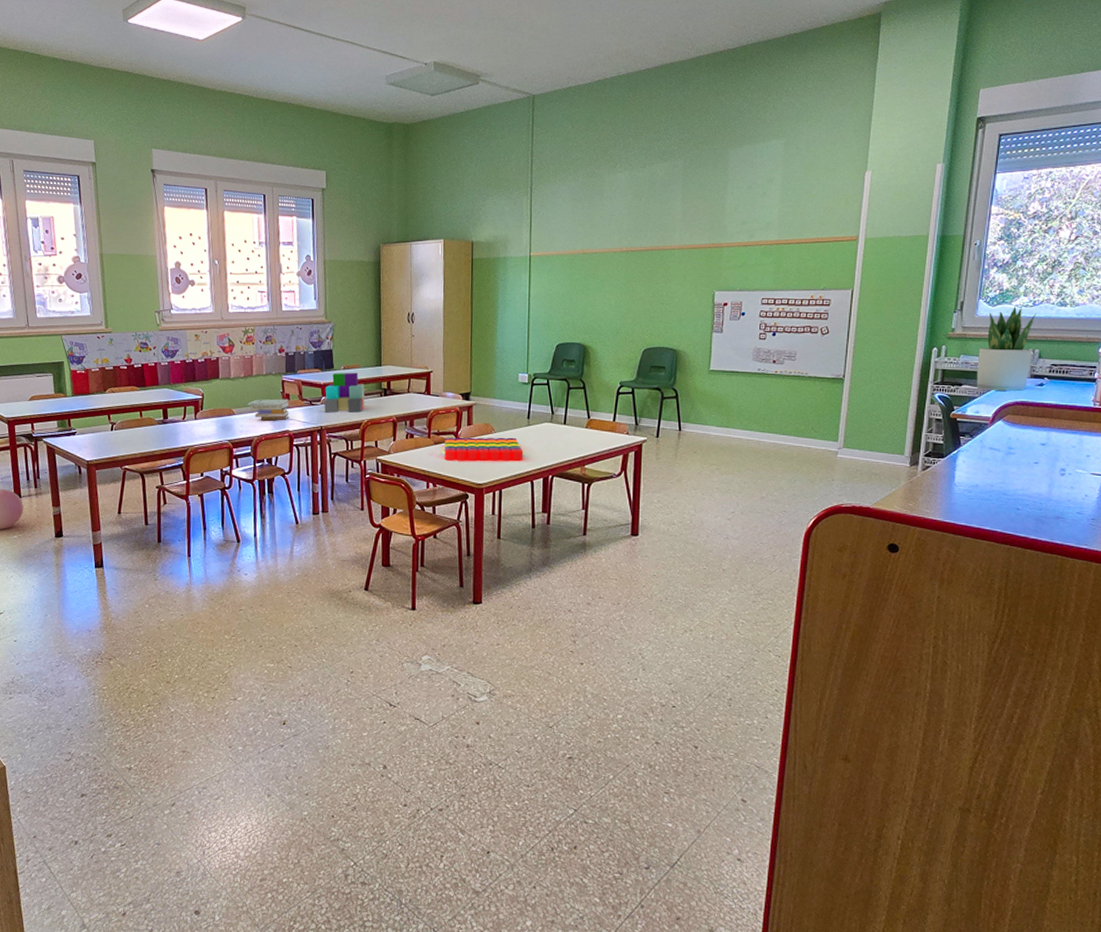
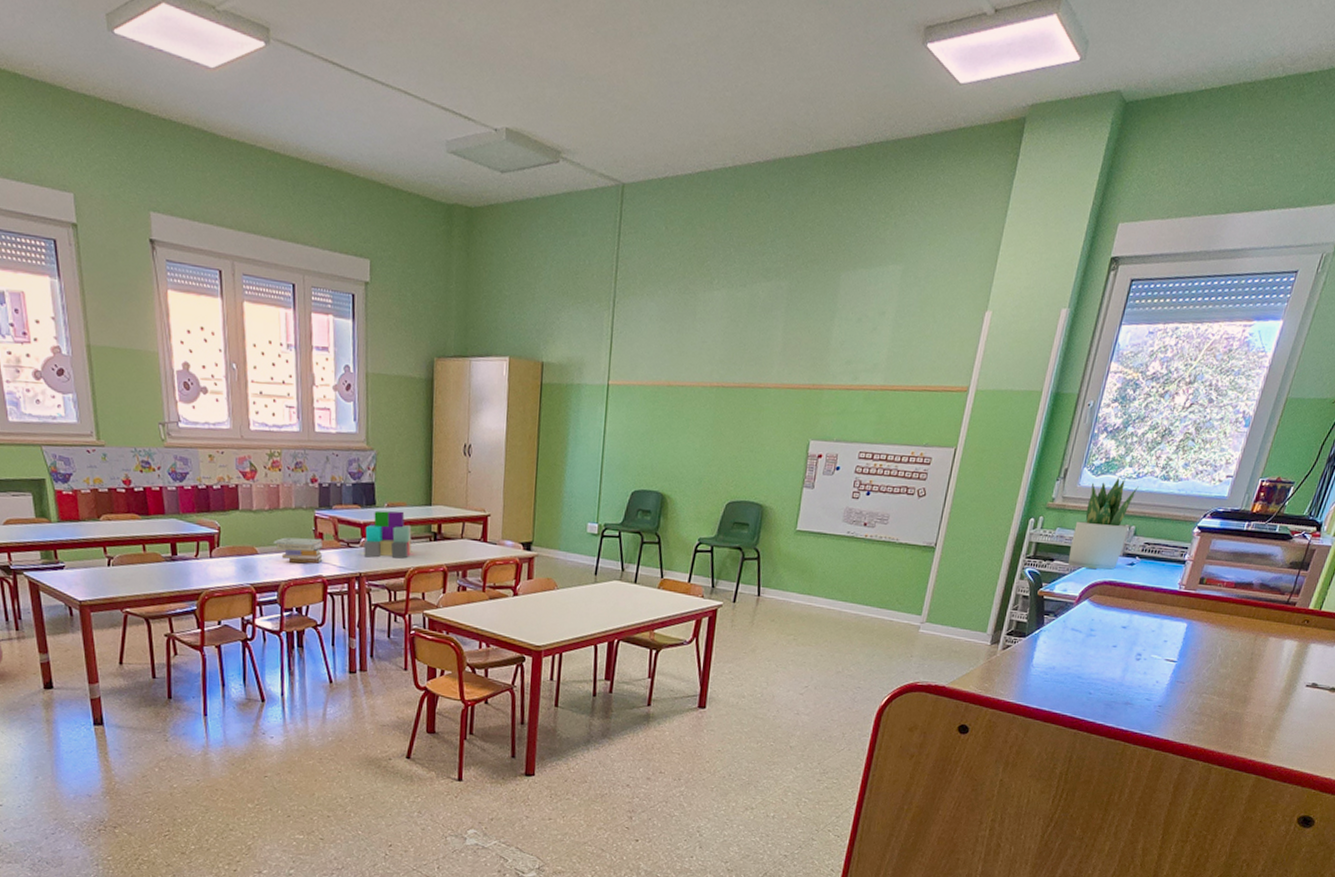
toy blocks: present [444,437,524,461] -> none [500,592,588,622]

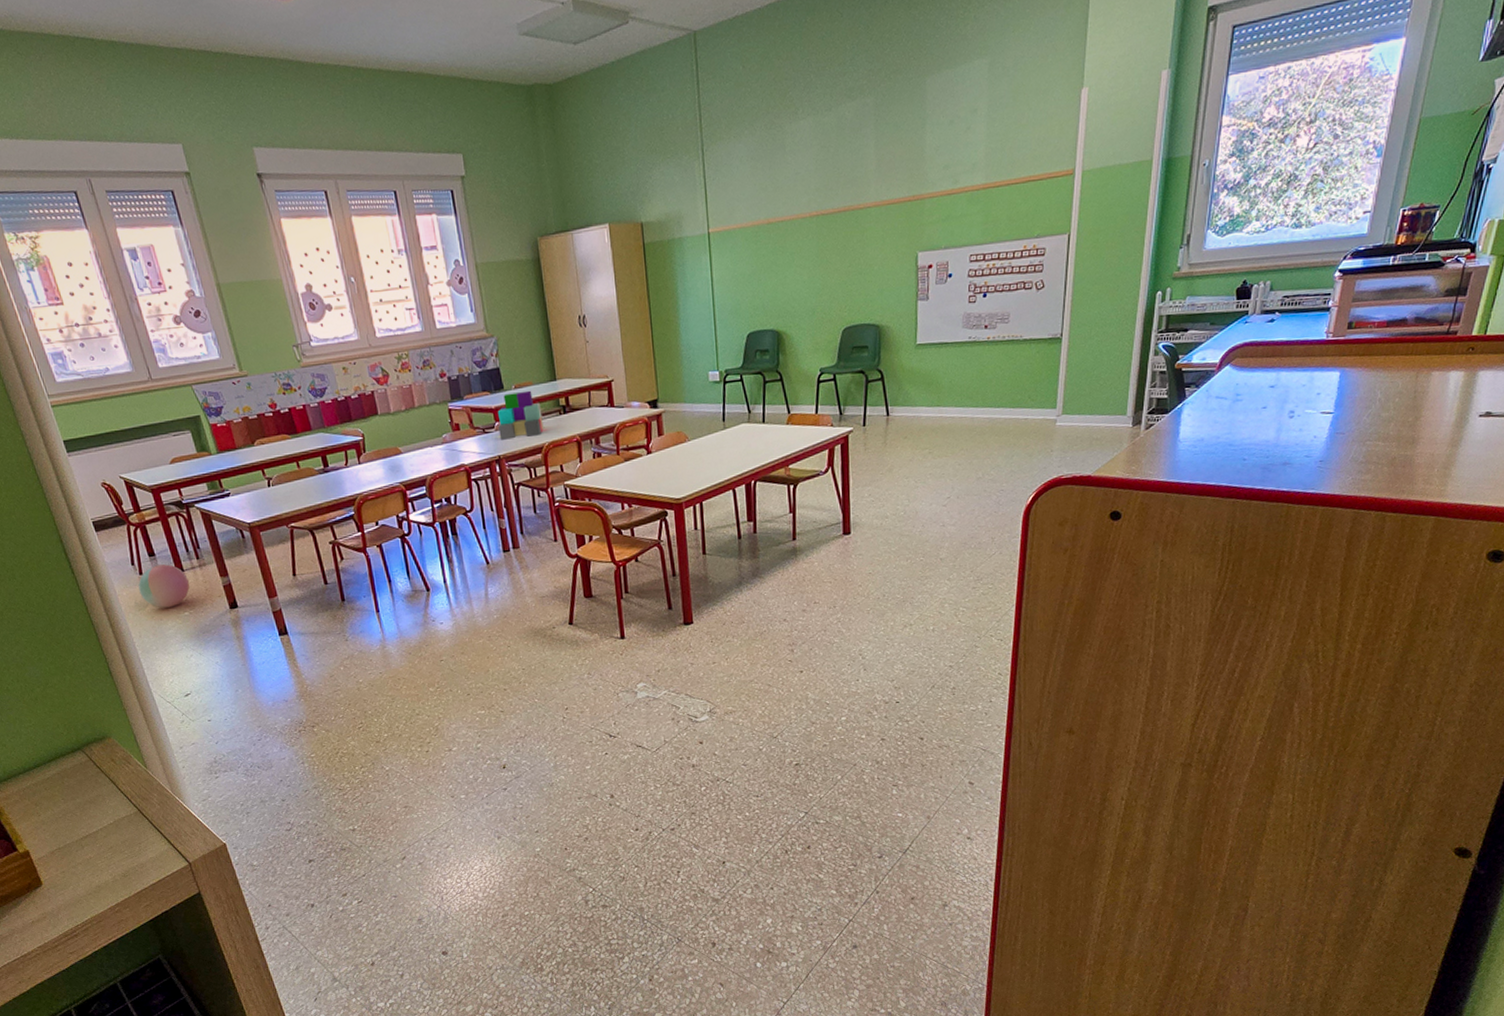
books: present [273,537,323,564] -> none [414,429,463,457]
planter: present [1067,477,1139,571] -> none [1203,234,1269,334]

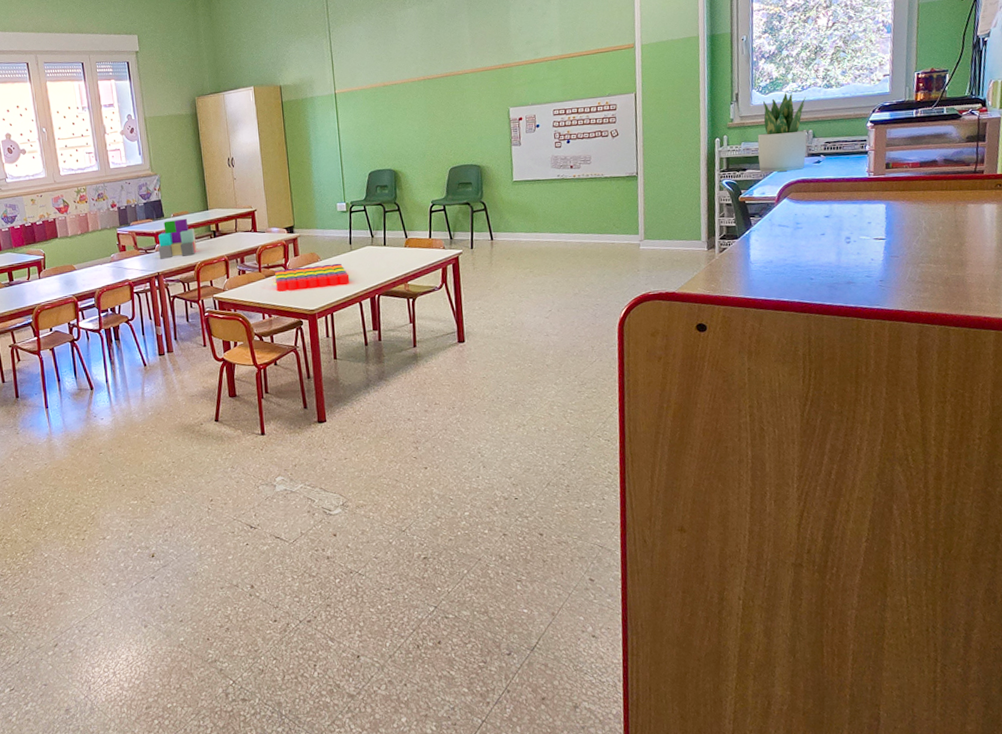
toy blocks: none [635,444,722,478] -> present [275,263,350,292]
planter: none [1203,234,1269,334] -> present [757,93,807,173]

